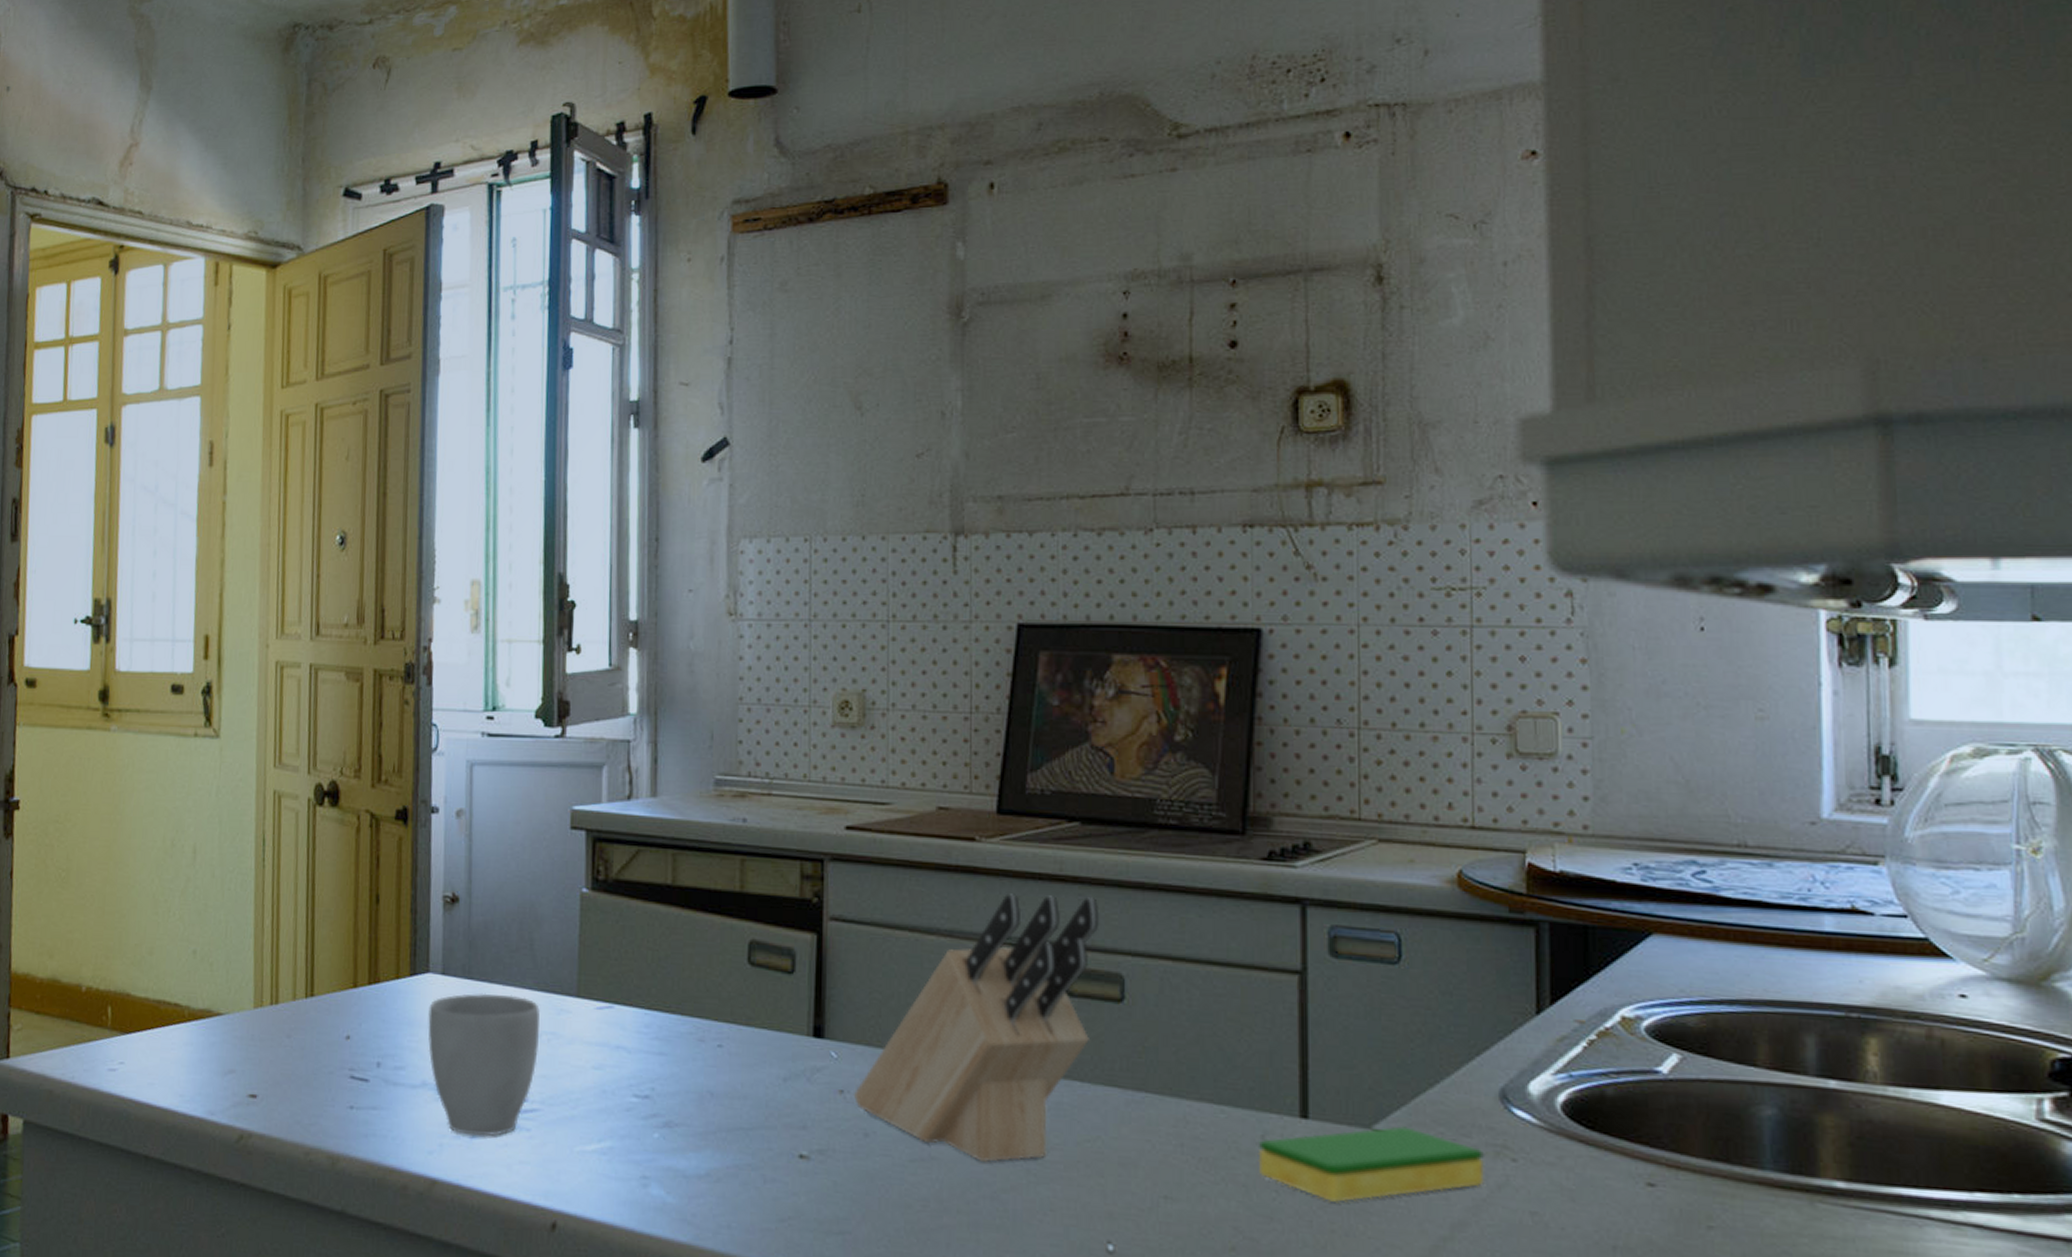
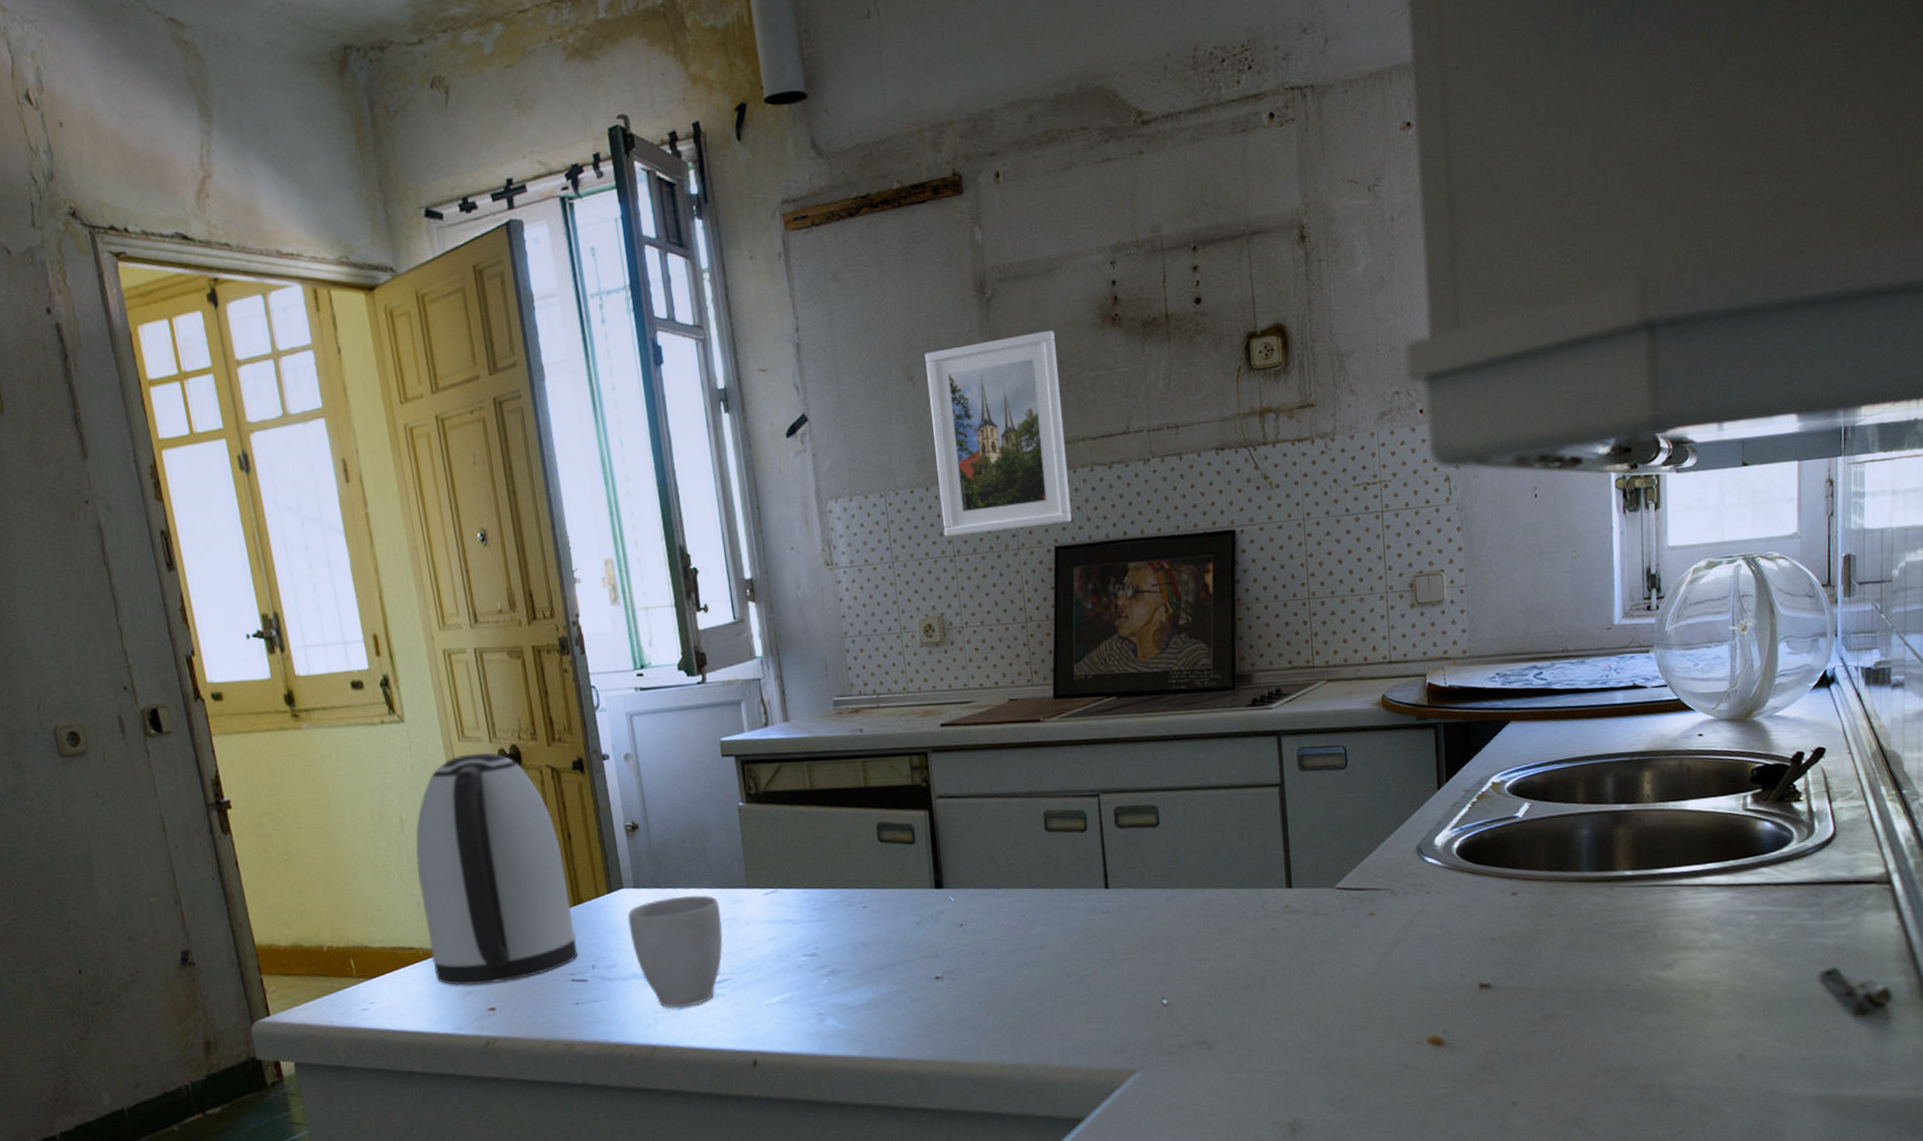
kettle: none [196,784,366,1065] -> present [415,752,578,986]
knife block: present [853,893,1100,1163] -> none [970,751,1137,959]
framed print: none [878,365,1044,598] -> present [925,330,1072,537]
dish sponge: present [1257,1126,1484,1202] -> none [1259,882,1409,942]

